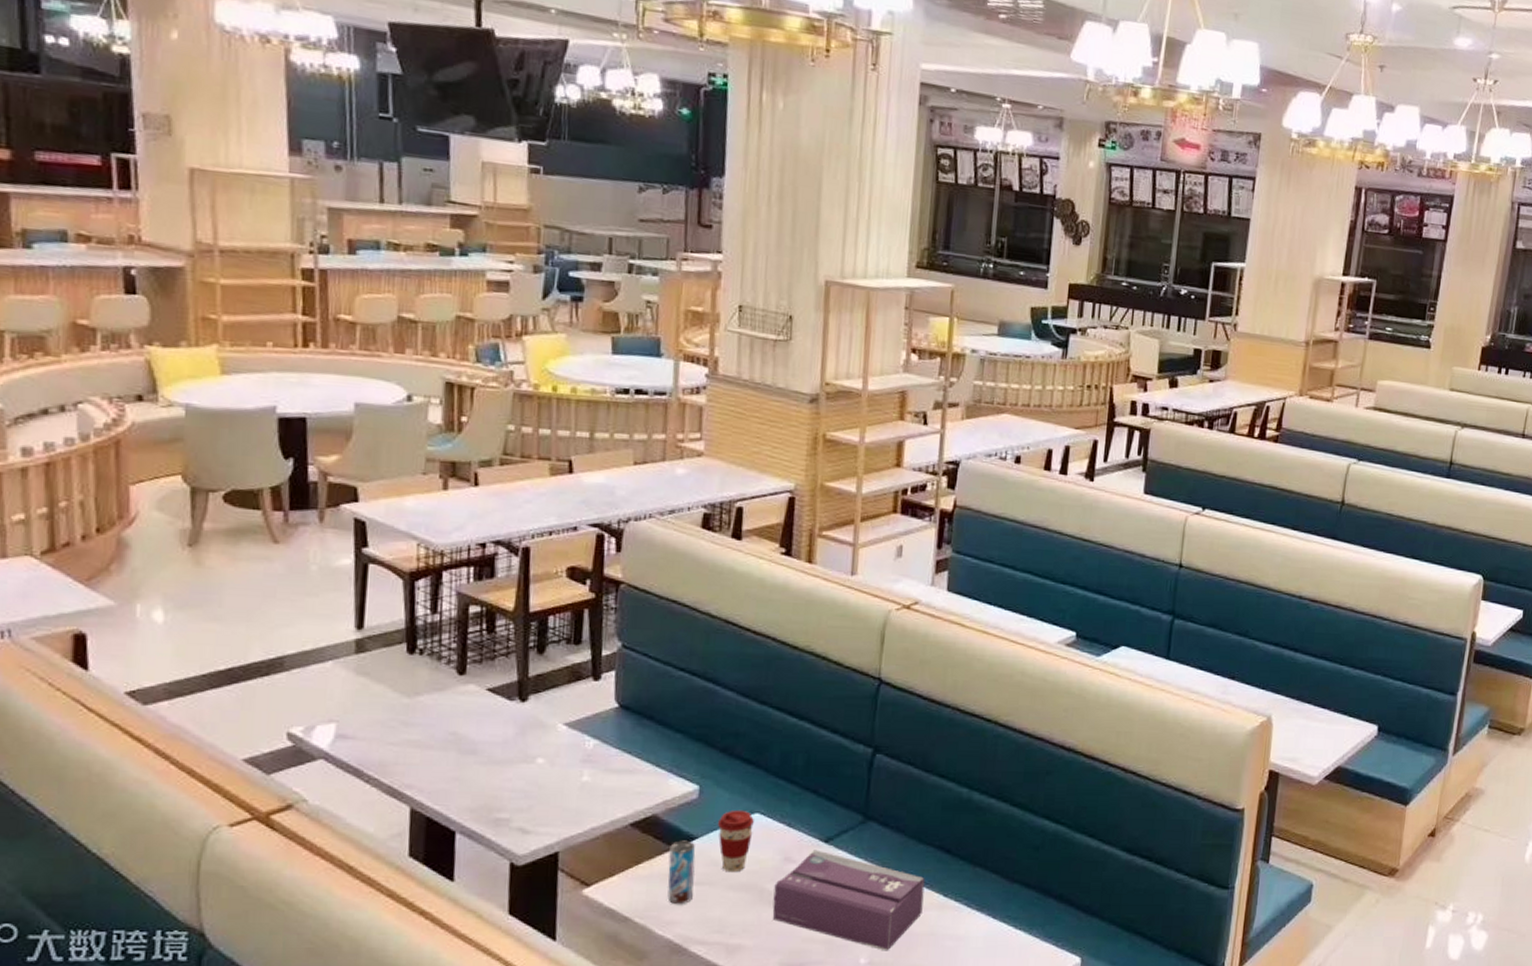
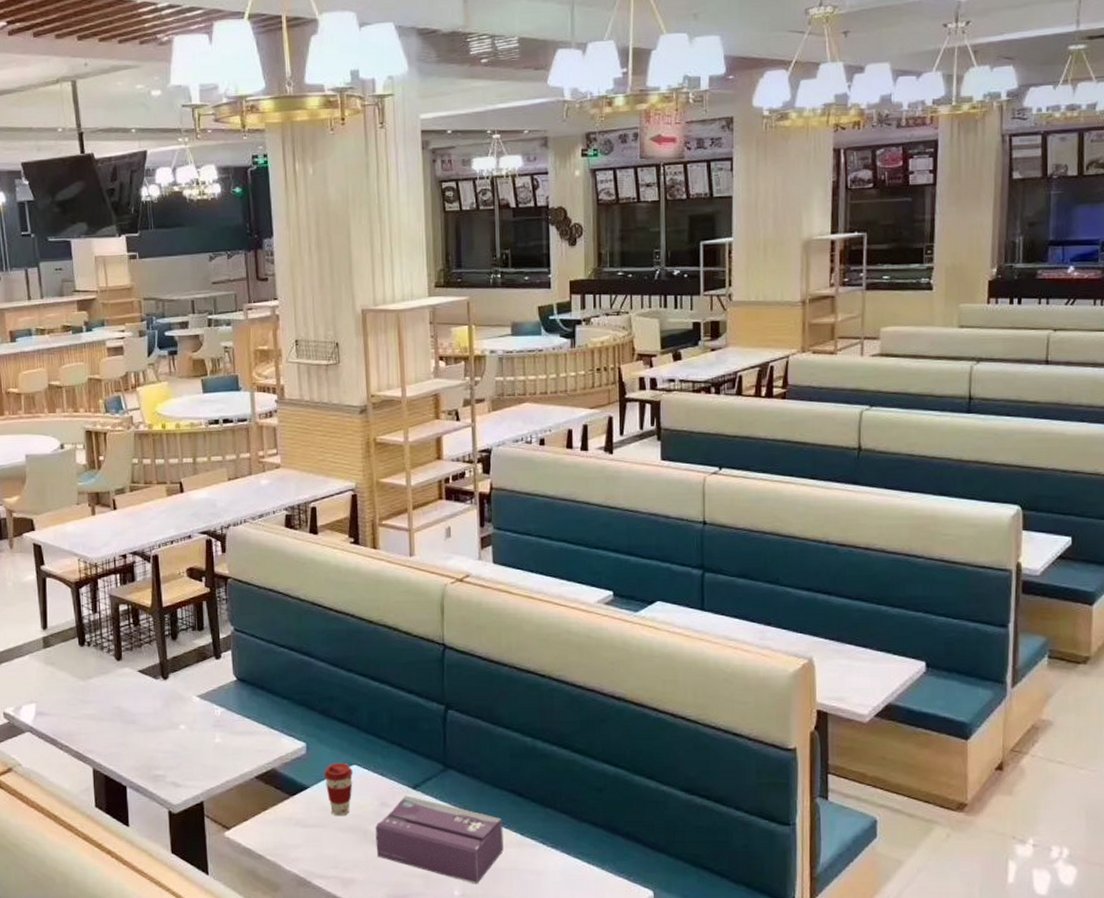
beverage can: present [667,840,696,905] -> none [288,789,311,845]

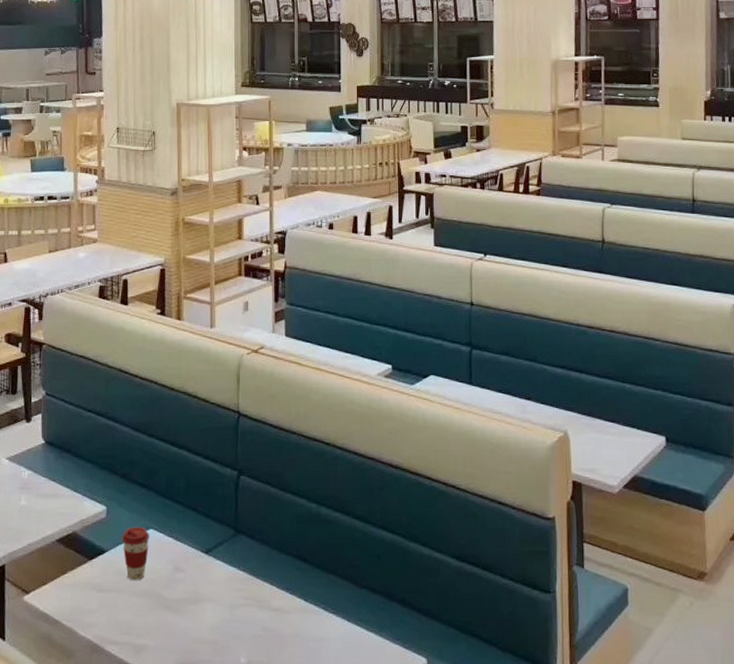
tissue box: present [375,795,504,884] -> none [168,560,288,651]

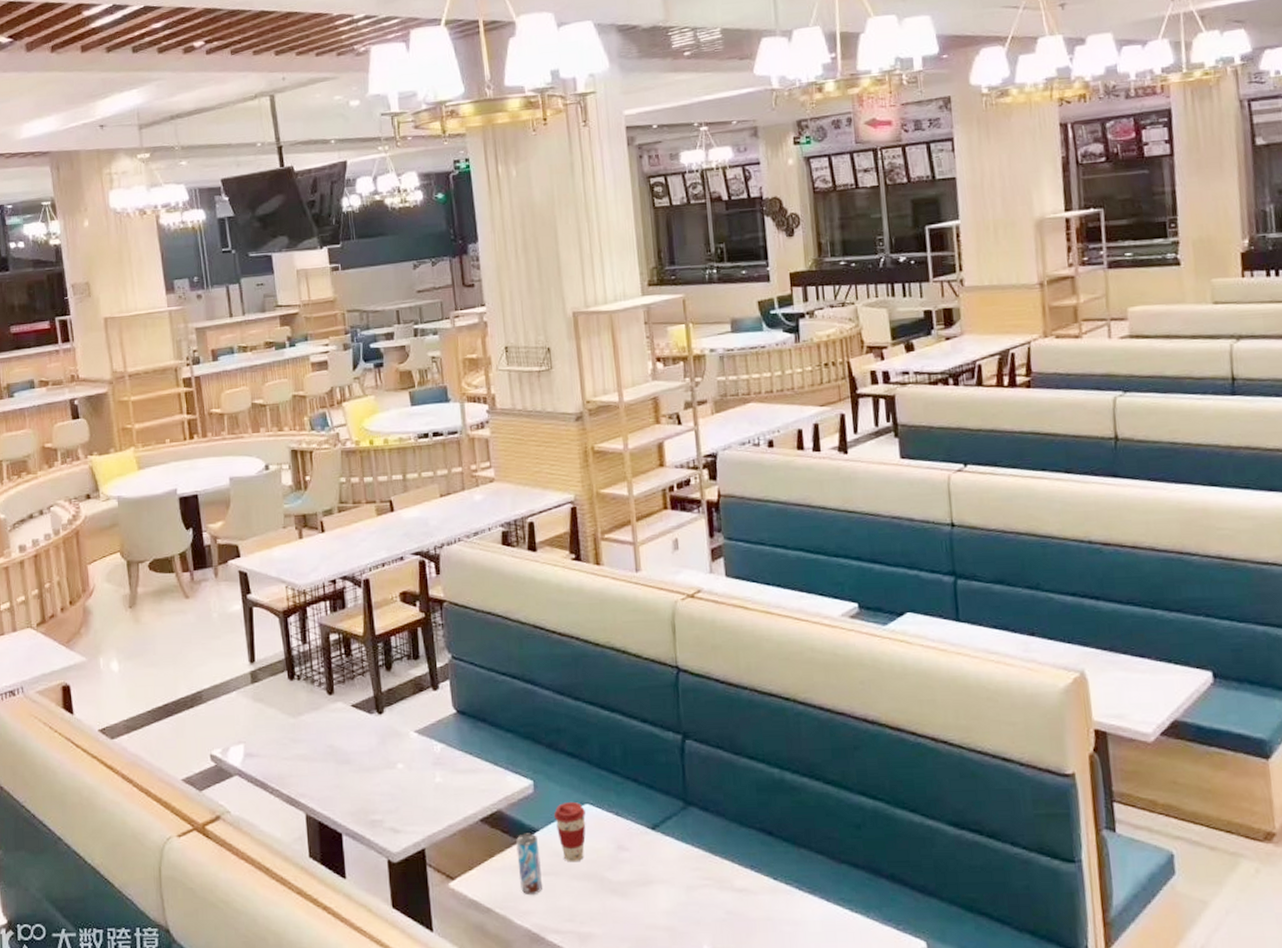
beverage can: none [86,553,107,610] -> present [516,833,543,896]

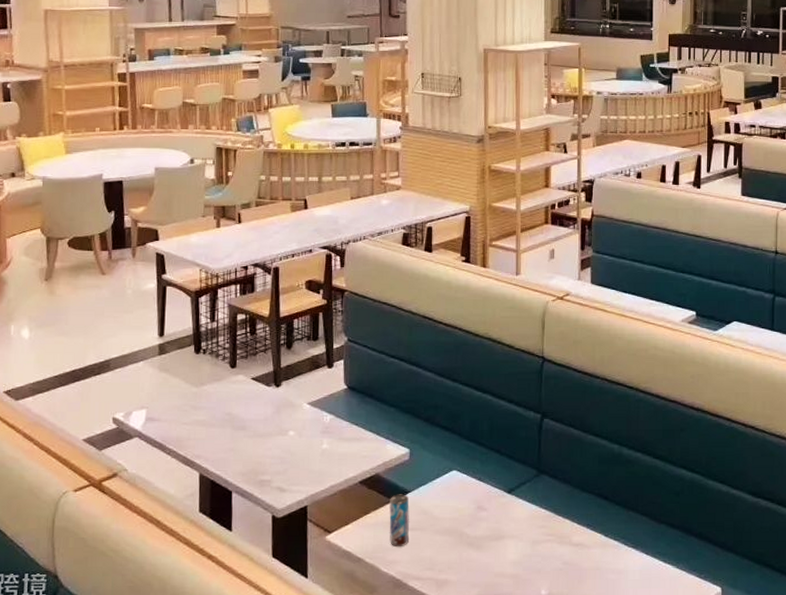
coffee cup: present [553,802,586,863] -> none [424,469,452,520]

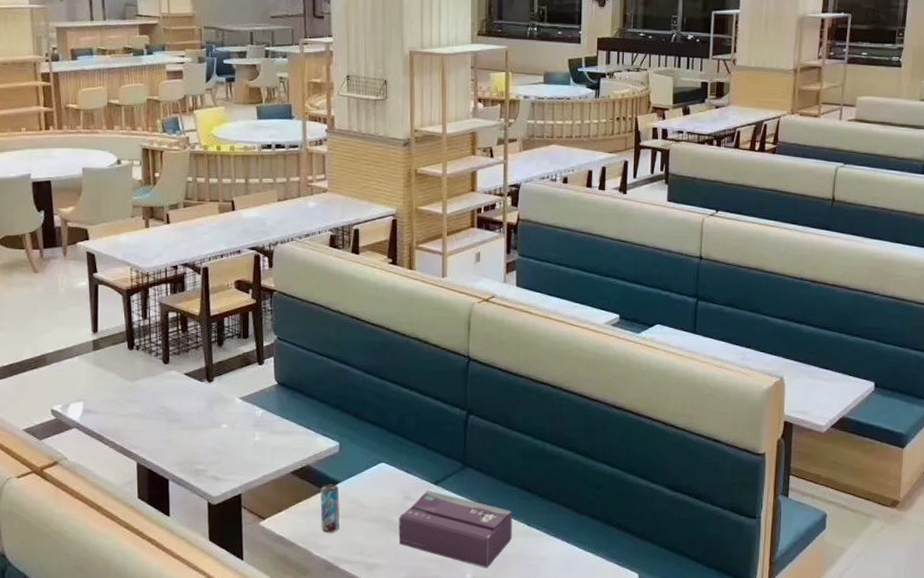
tissue box: none [470,499,589,584] -> present [398,490,513,569]

